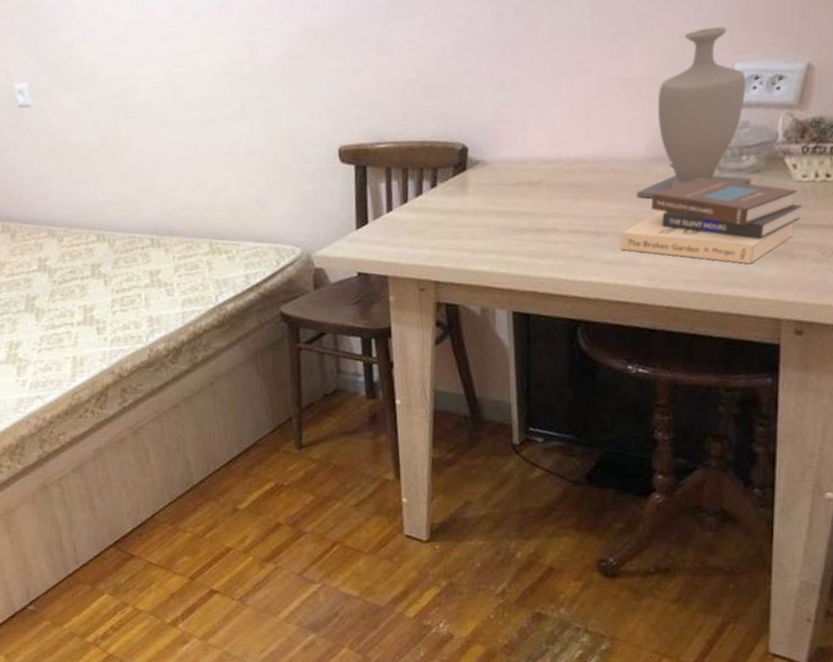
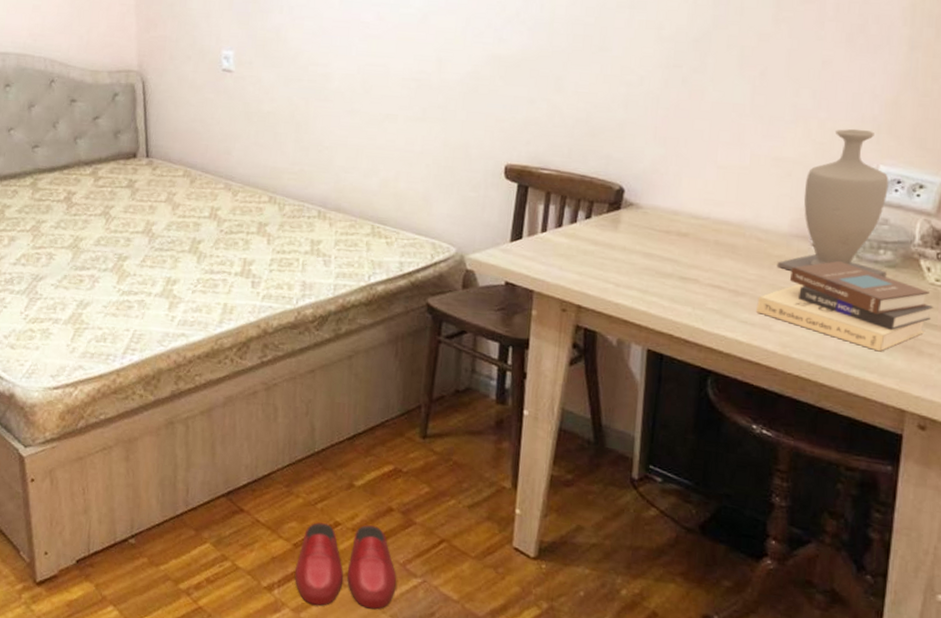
slippers: none [196,543,297,630] -> present [295,522,397,609]

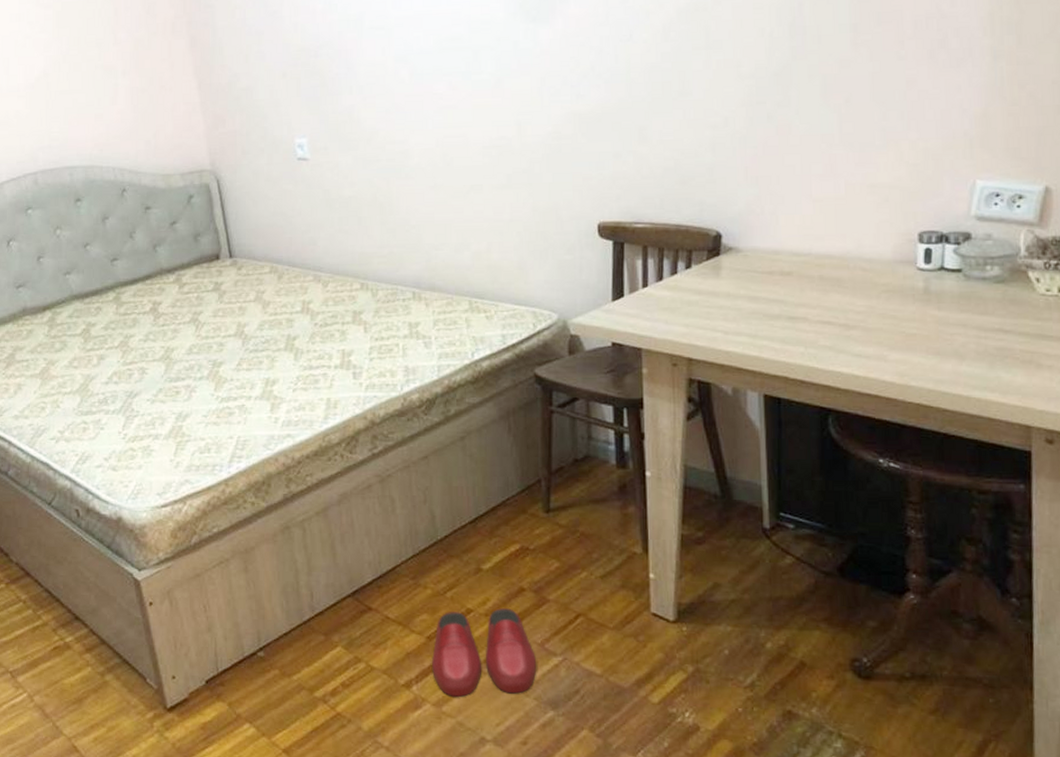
books: present [756,260,933,352] -> none [869,282,1046,370]
vase: present [776,128,889,278] -> none [884,146,996,298]

